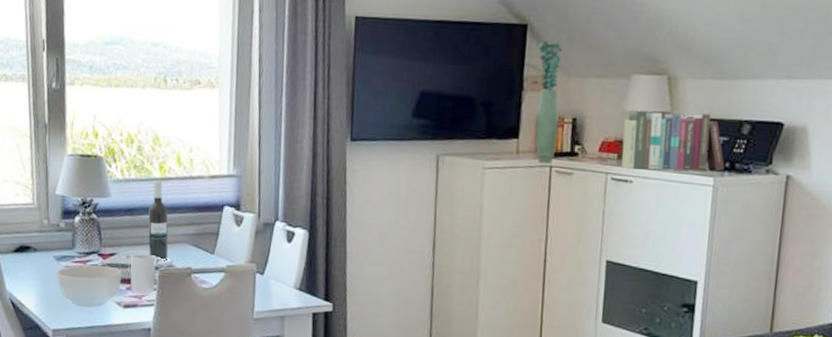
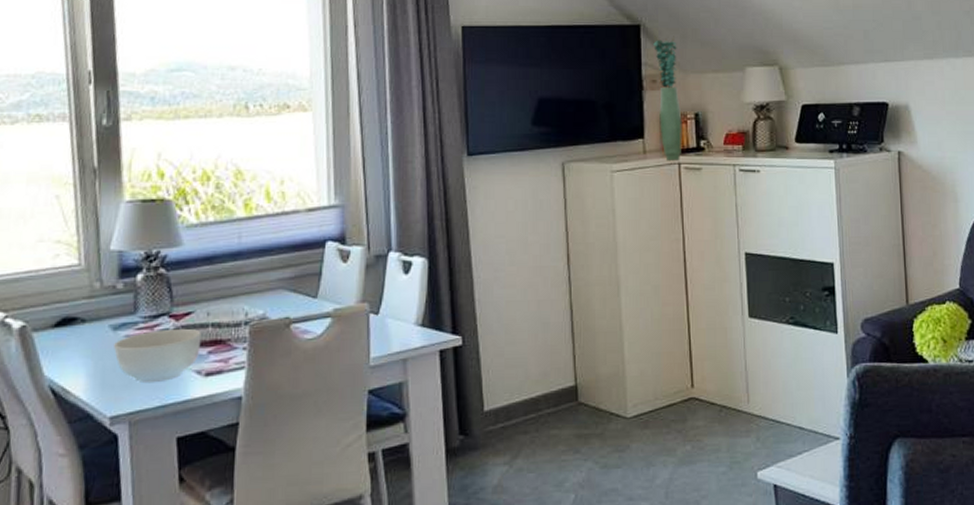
cup: present [130,254,156,295] -> none [211,308,245,358]
wine bottle: present [148,180,169,261] -> none [232,219,260,314]
books: present [621,110,725,172] -> none [744,99,843,160]

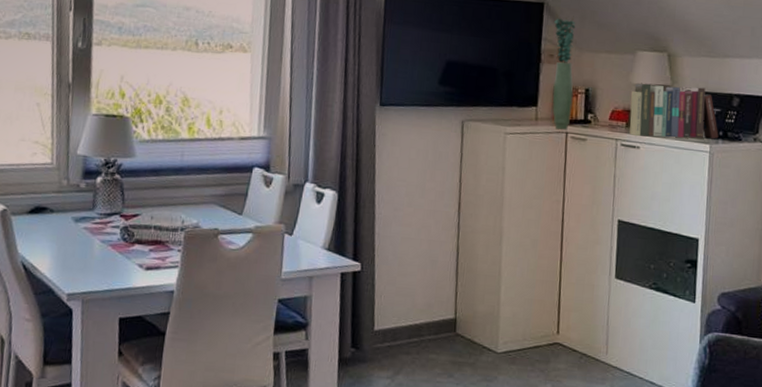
bowl: present [114,328,202,384] -> none [74,226,145,271]
books: none [744,99,843,160] -> present [629,83,719,139]

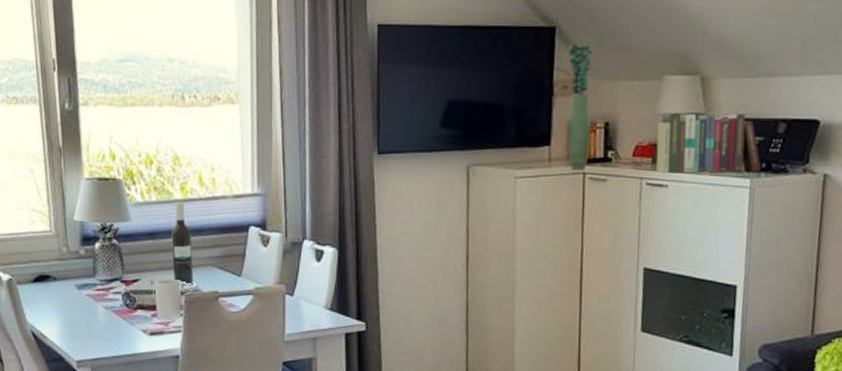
cup: none [153,215,181,257] -> present [154,279,181,322]
wine bottle: none [174,140,196,222] -> present [171,201,194,286]

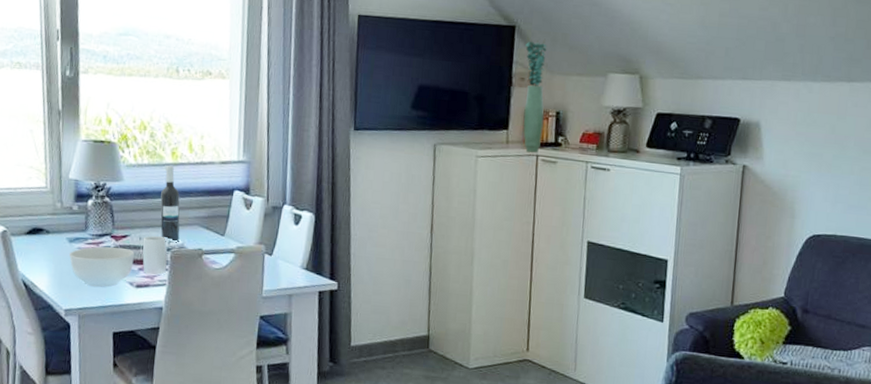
bowl: none [79,292,147,337] -> present [69,246,135,288]
books: present [656,112,761,174] -> none [600,106,690,162]

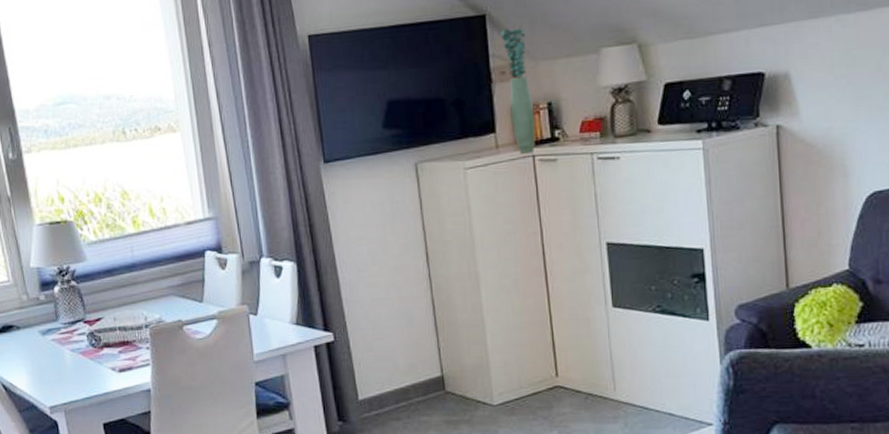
bowl: present [69,246,135,288] -> none [44,332,113,379]
cup: present [142,236,167,276] -> none [118,314,148,357]
wine bottle: present [160,165,180,243] -> none [128,235,156,319]

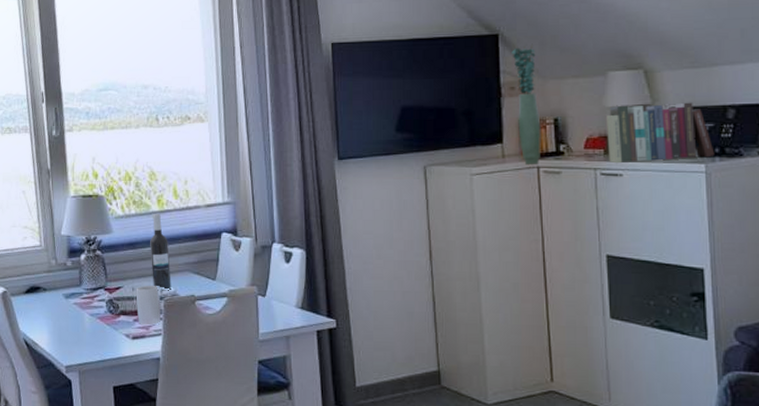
cup: none [118,314,148,357] -> present [135,286,161,326]
wine bottle: none [128,235,156,319] -> present [150,213,171,291]
books: none [600,75,712,146] -> present [605,102,715,164]

